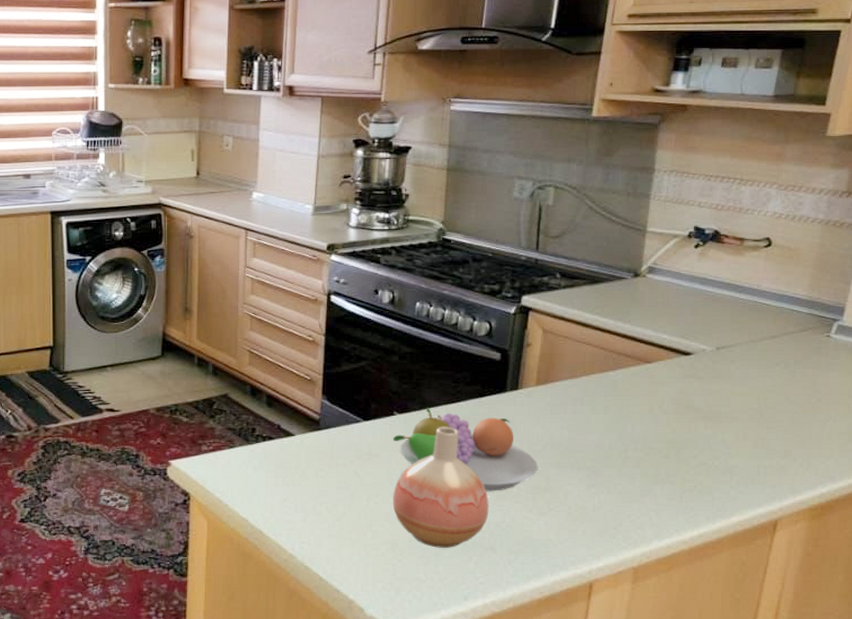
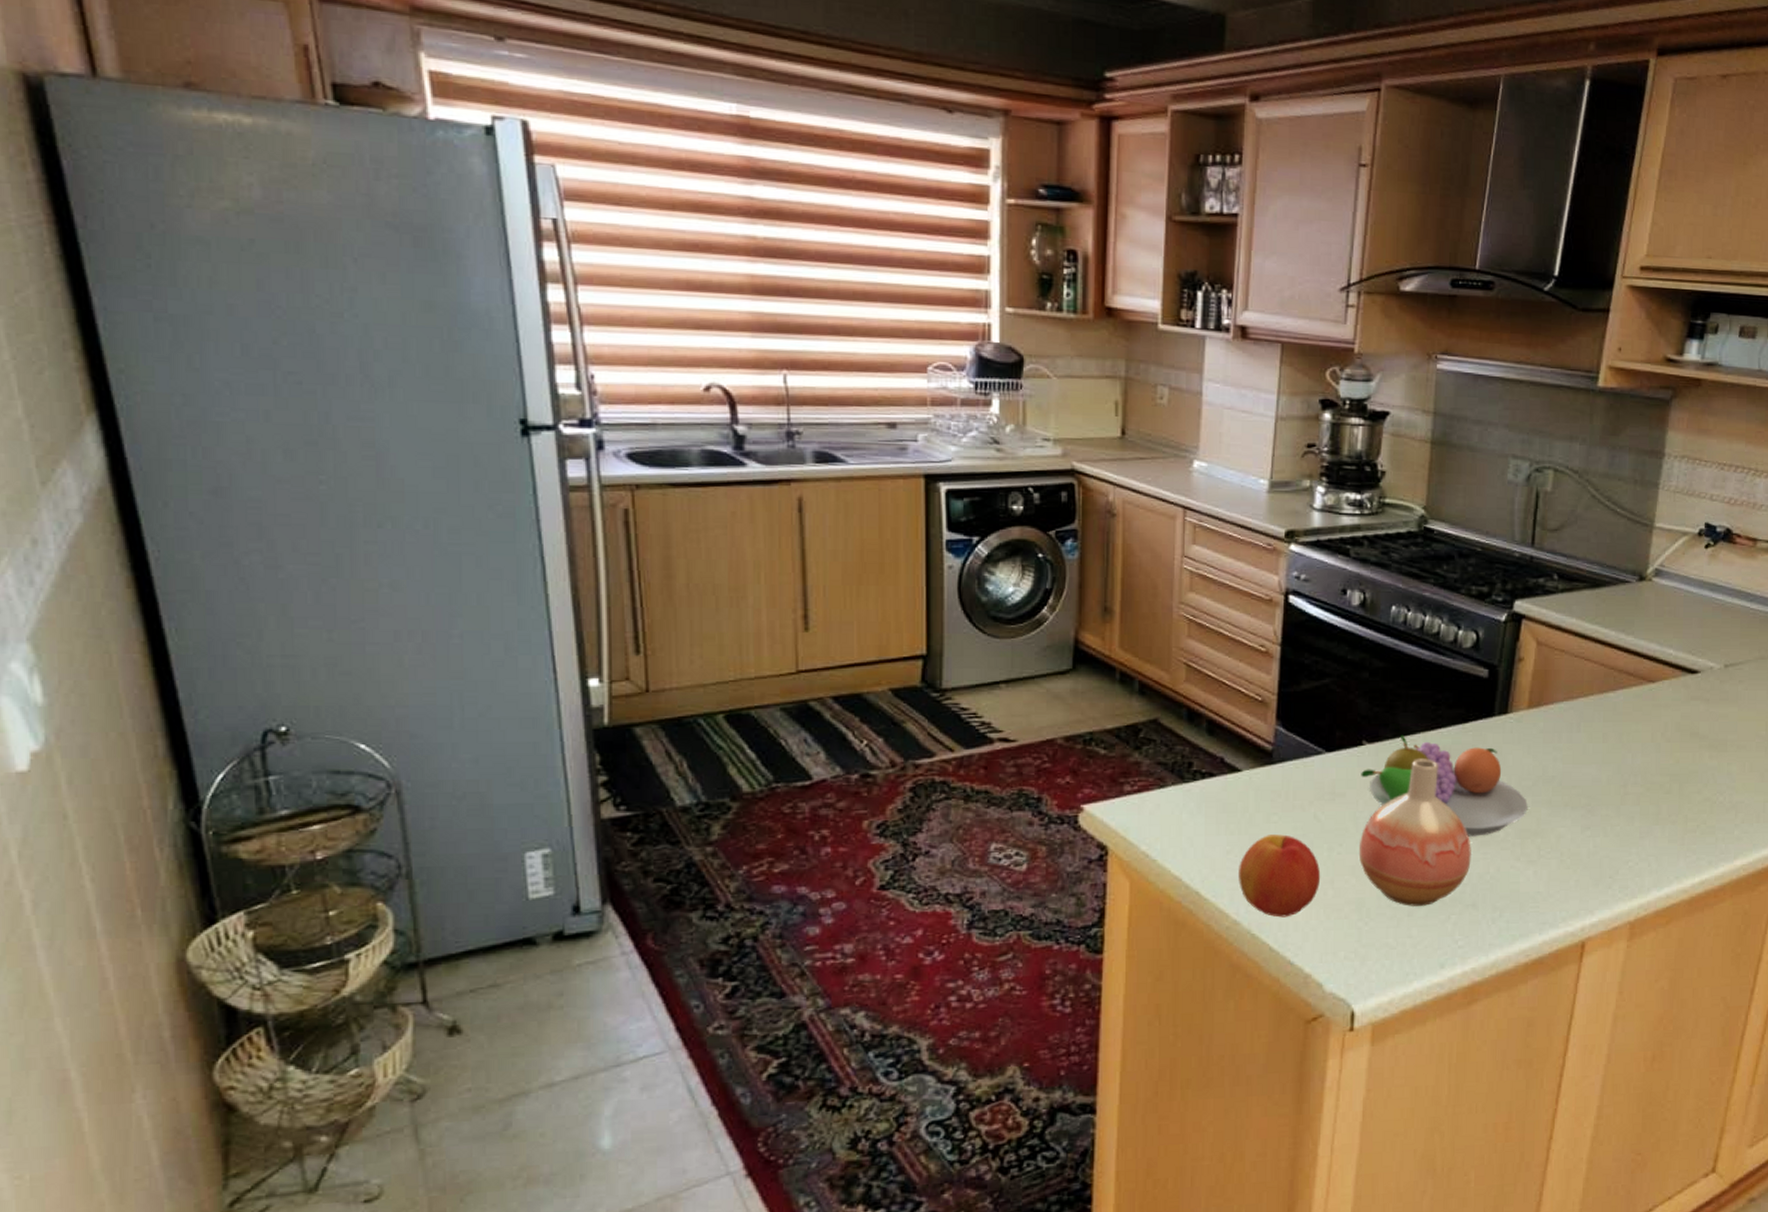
apple: none [294,487,361,554] -> present [1239,834,1321,918]

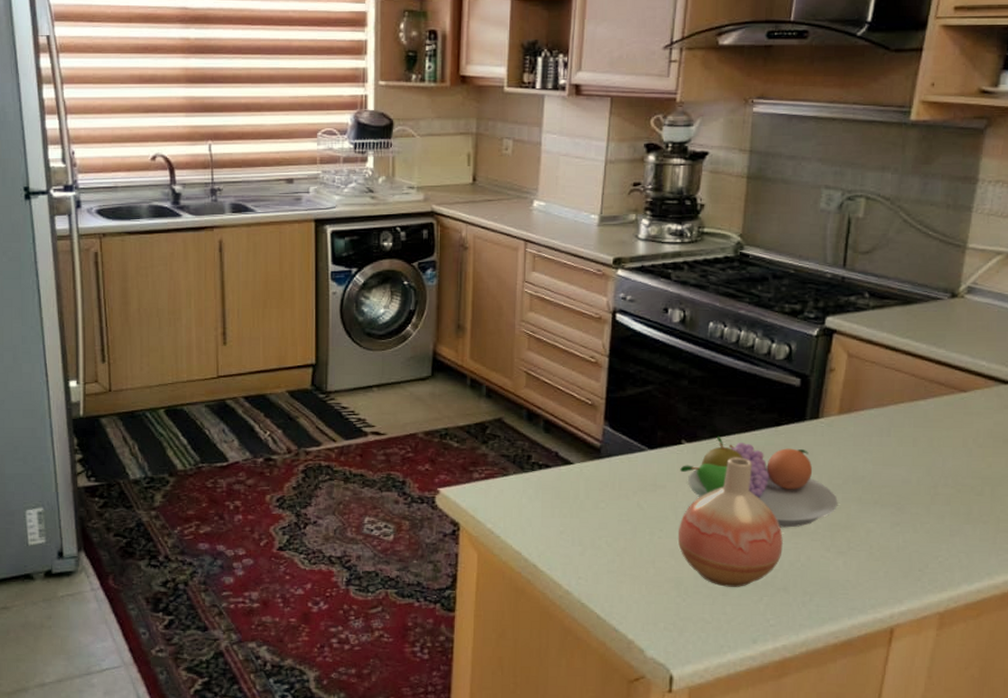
apple: present [1239,834,1321,918] -> none [570,519,643,591]

